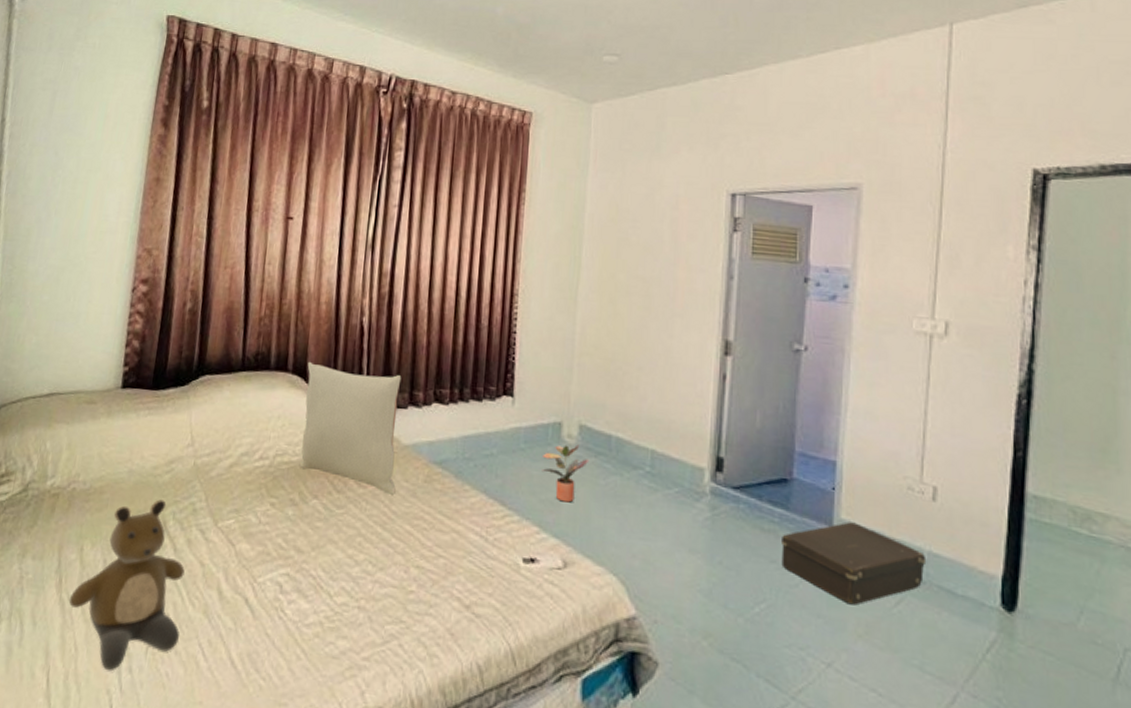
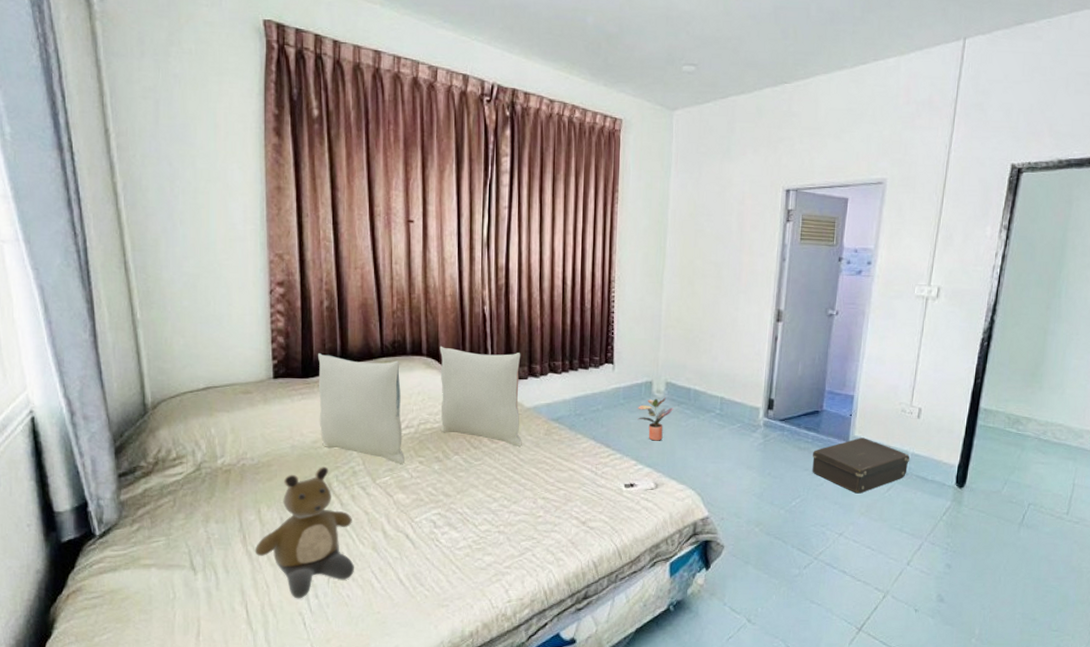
pillow: none [162,361,262,505] -> present [318,352,405,464]

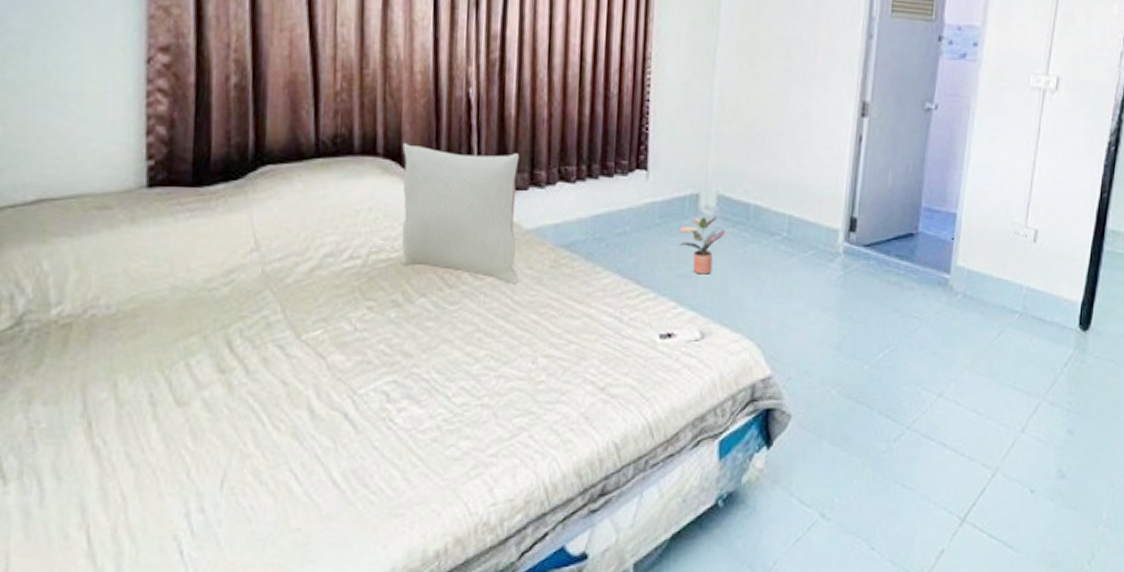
bear: present [254,467,354,599] -> none [105,317,263,516]
pillow: present [318,352,405,464] -> none [216,149,346,311]
suitcase: present [812,437,910,494] -> none [904,268,1025,341]

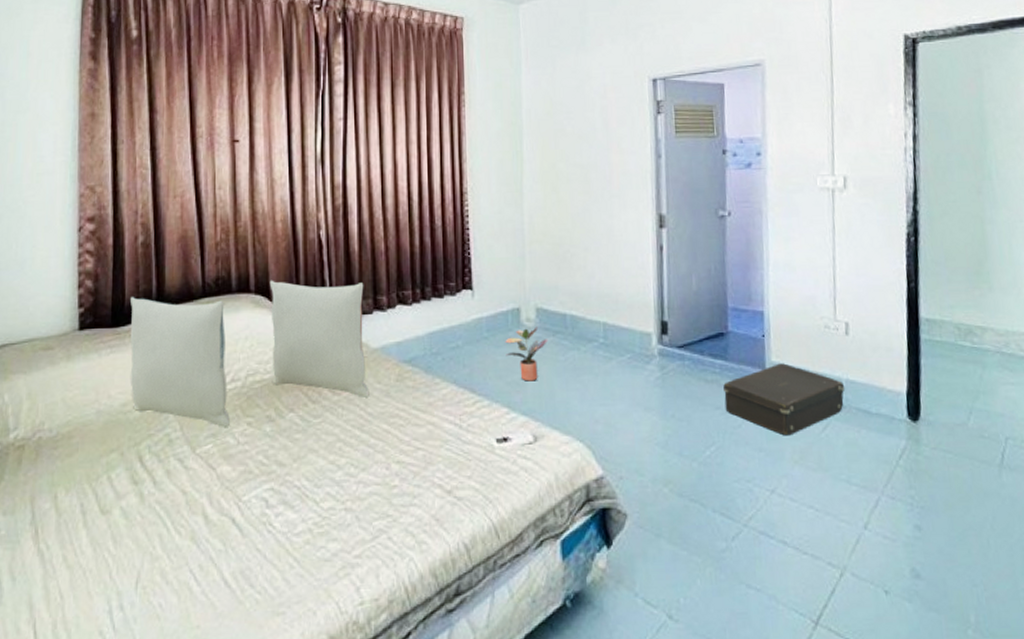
pillow: none [216,149,346,311] -> present [130,296,230,427]
suitcase: none [904,268,1025,341] -> present [723,363,845,436]

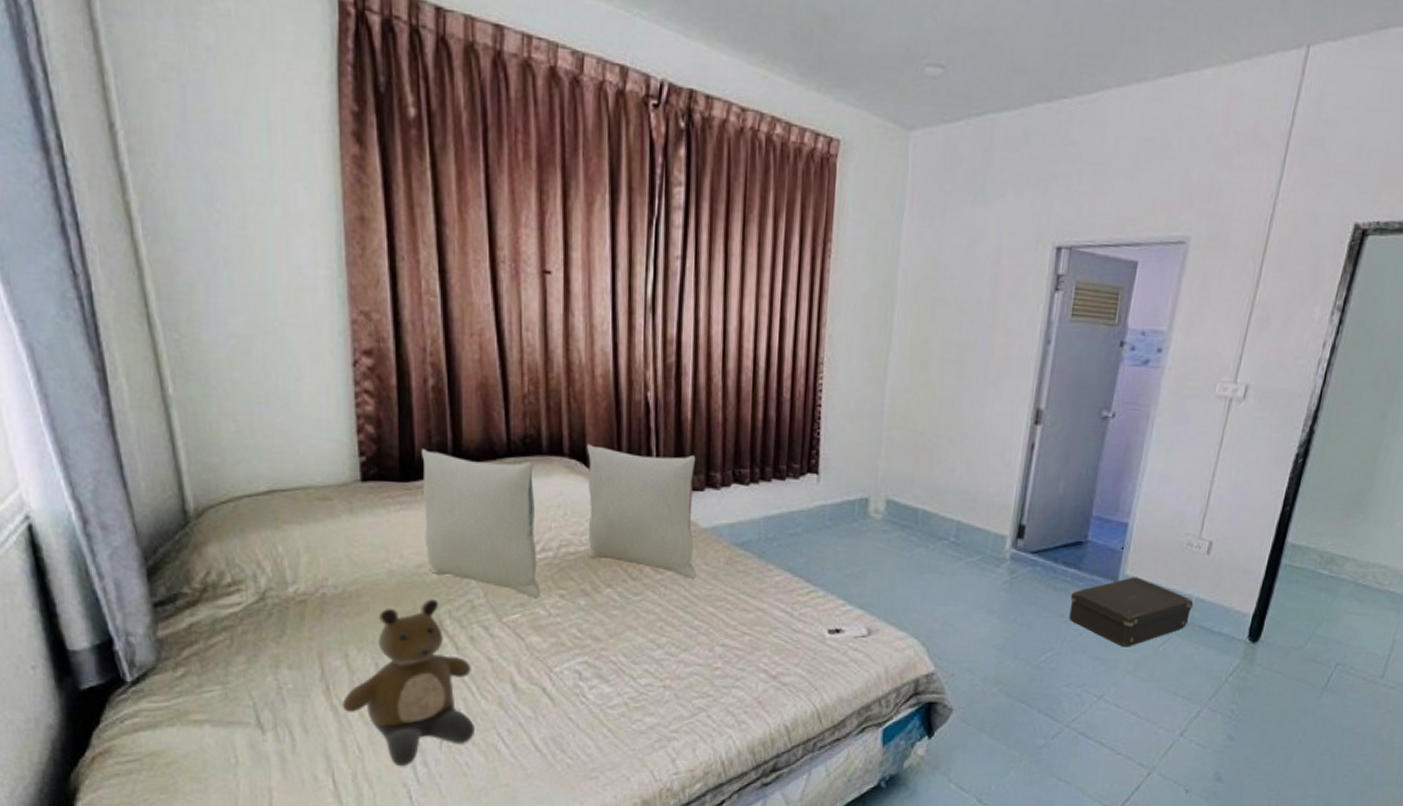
bear: none [48,435,168,613] -> present [342,599,474,767]
potted plant: present [505,326,549,382] -> none [847,519,896,576]

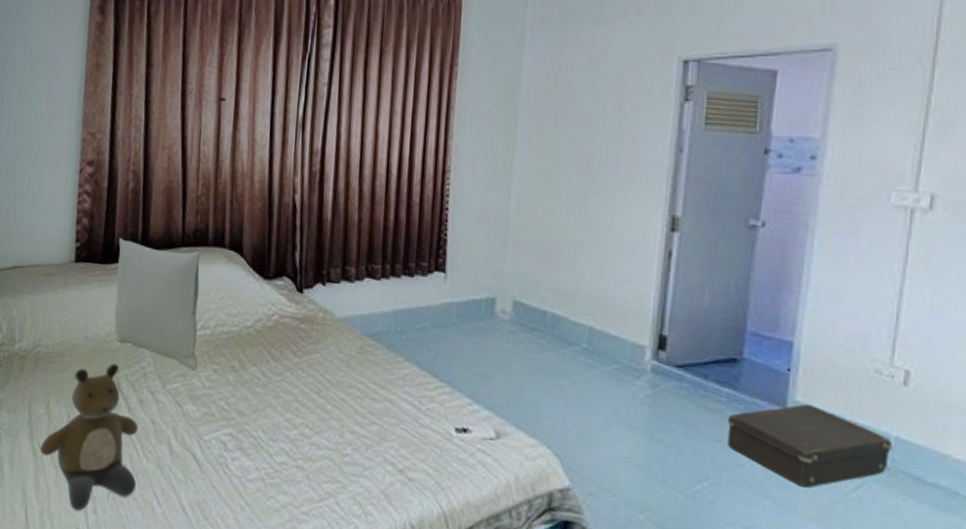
pillow: present [586,443,696,579] -> none [239,237,334,365]

